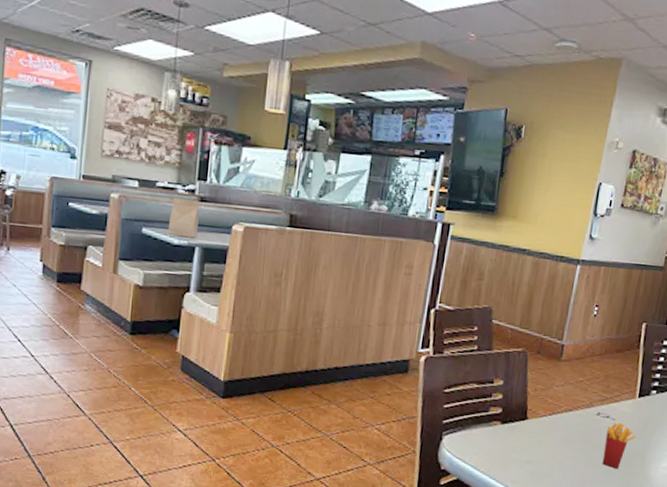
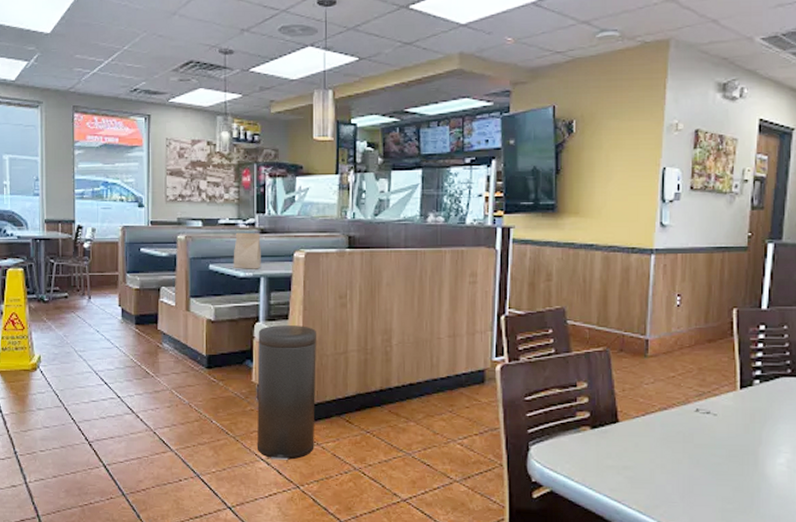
pedal bin: none [175,297,248,434] -> present [256,325,316,461]
french fries: present [602,422,636,469] -> none [709,418,744,469]

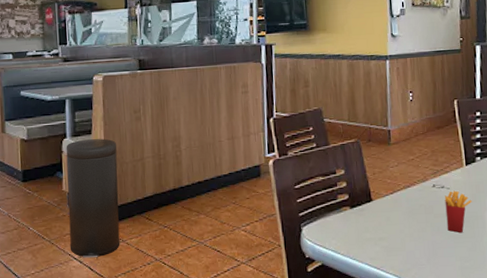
paper bag: present [233,232,261,269] -> none [41,62,66,94]
french fries: none [709,418,744,469] -> present [444,190,472,233]

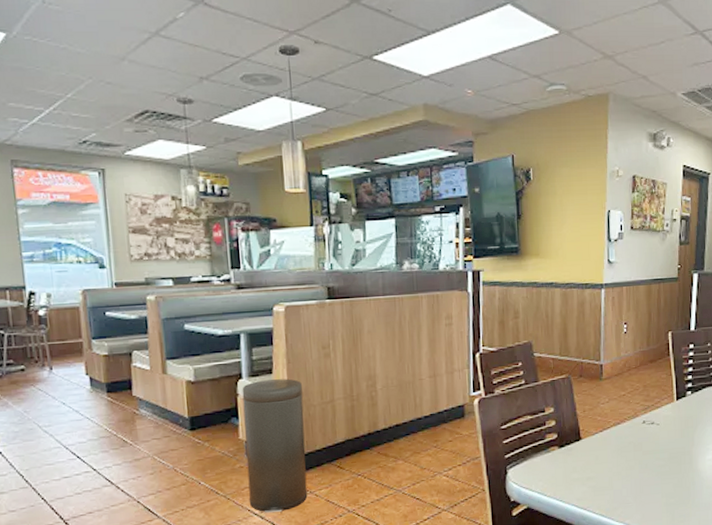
french fries: present [444,190,472,233] -> none [654,426,681,470]

